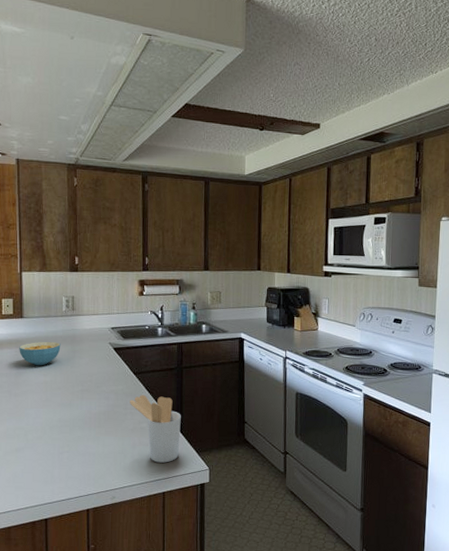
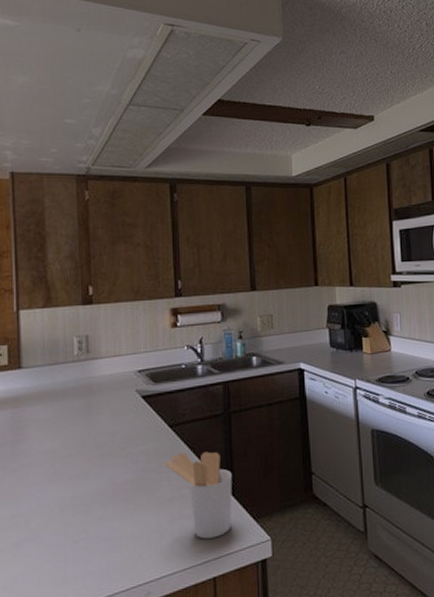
cereal bowl: present [19,341,61,366] -> none [16,395,73,429]

